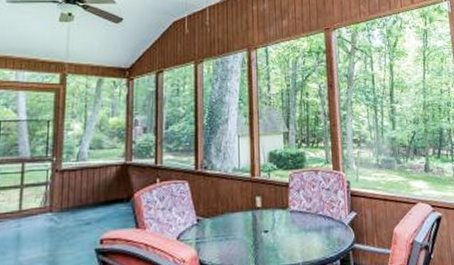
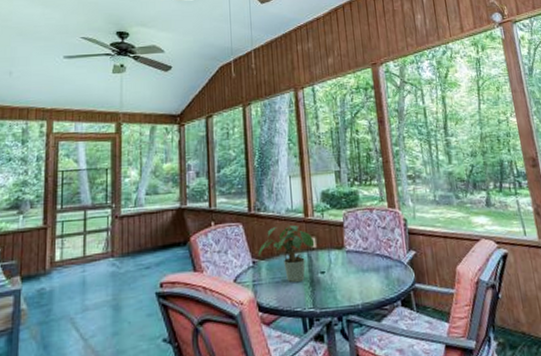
potted plant: none [203,185,260,241] -> present [258,225,315,282]

